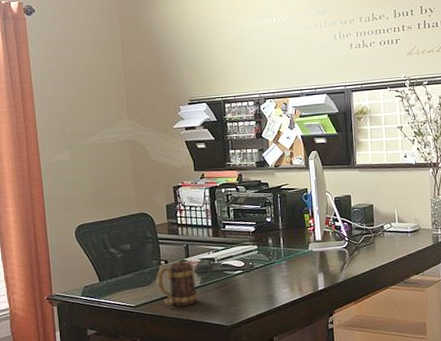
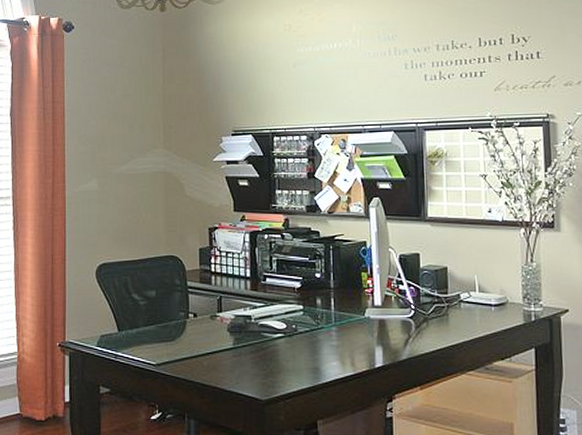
mug: present [157,261,199,307] -> none [183,317,230,370]

